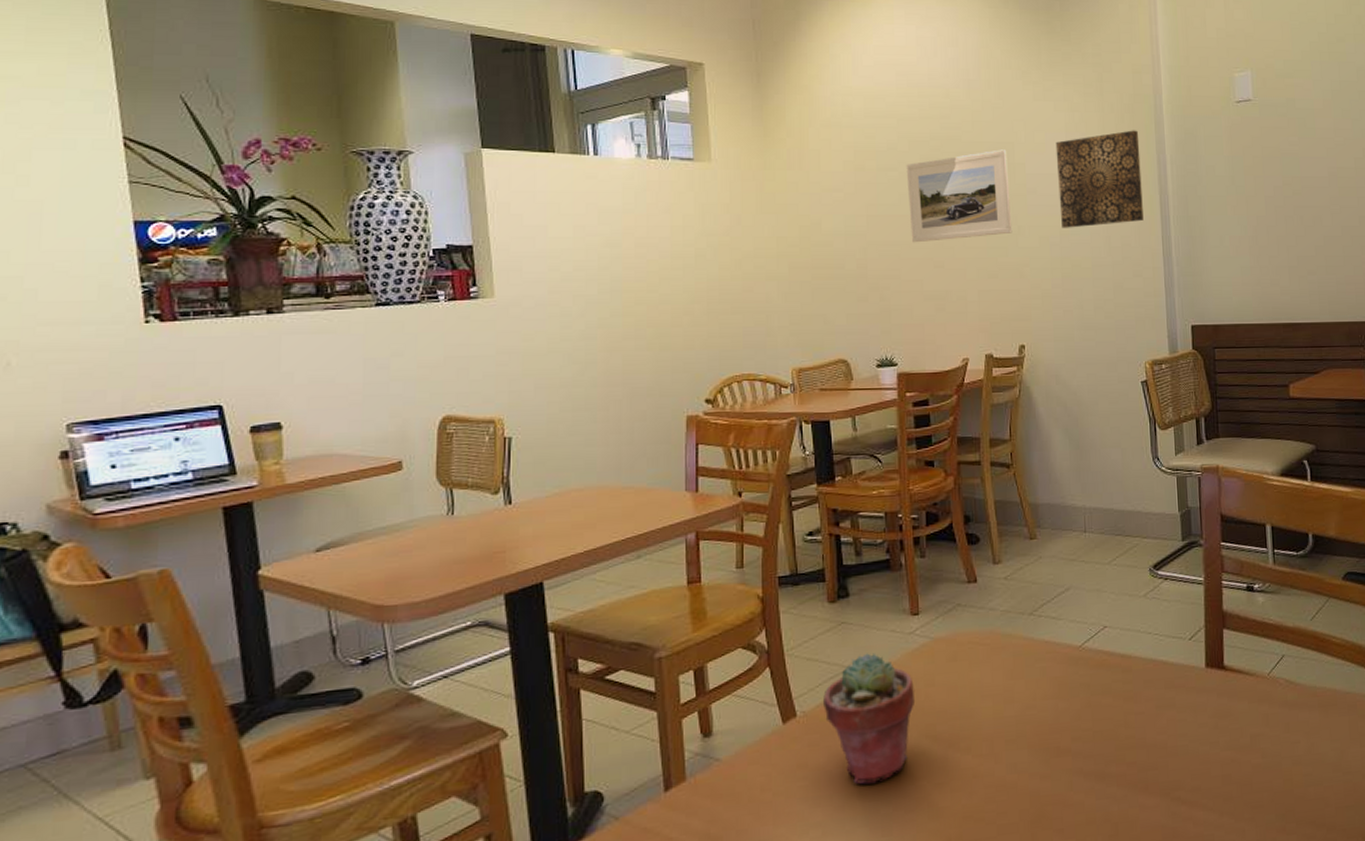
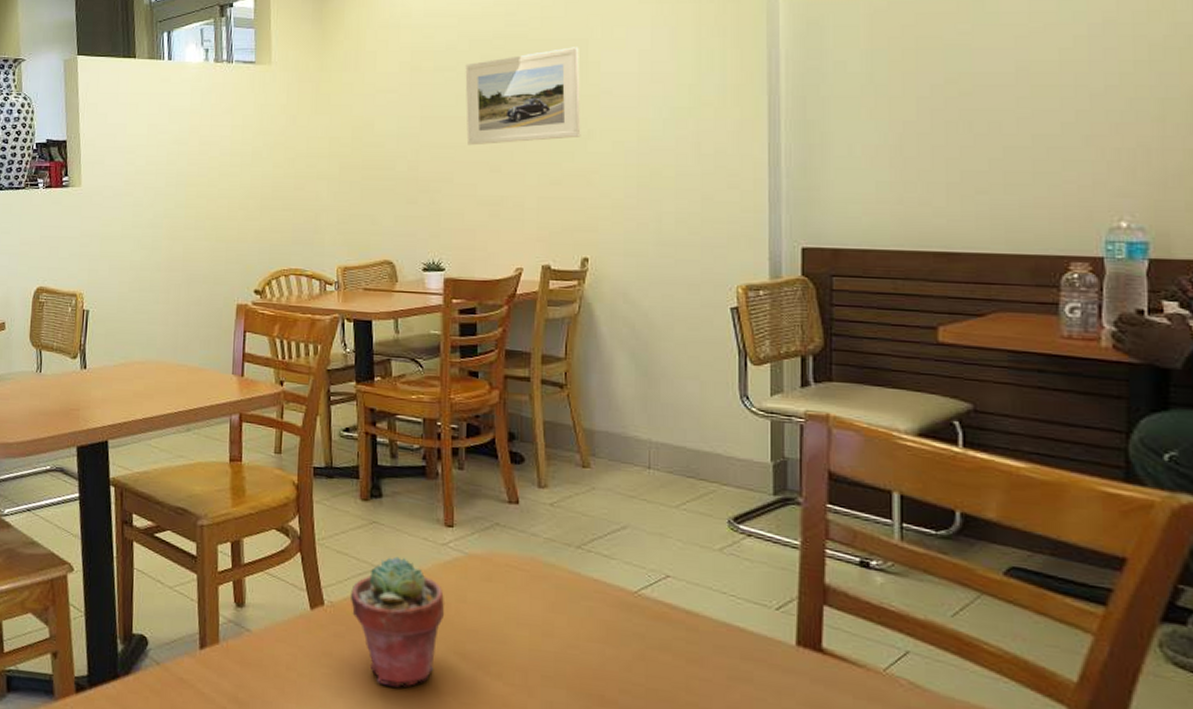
wall art: present [1055,130,1144,228] -> none [638,21,745,132]

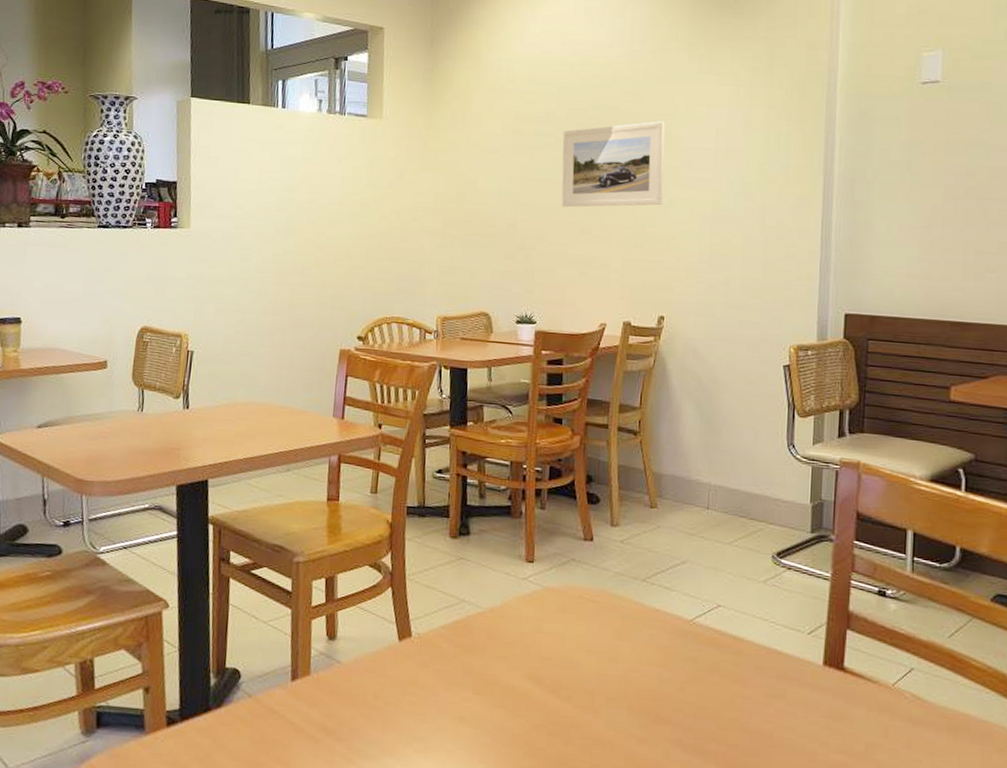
potted succulent: present [351,556,445,688] -> none [437,590,523,712]

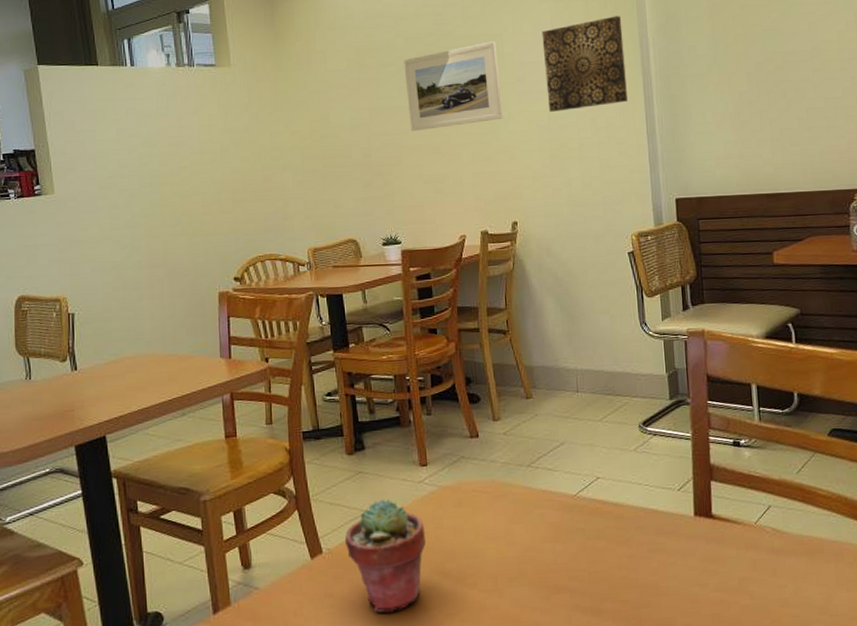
potted succulent: none [437,590,523,712] -> present [345,498,427,613]
wall art: none [714,107,808,204] -> present [542,16,628,112]

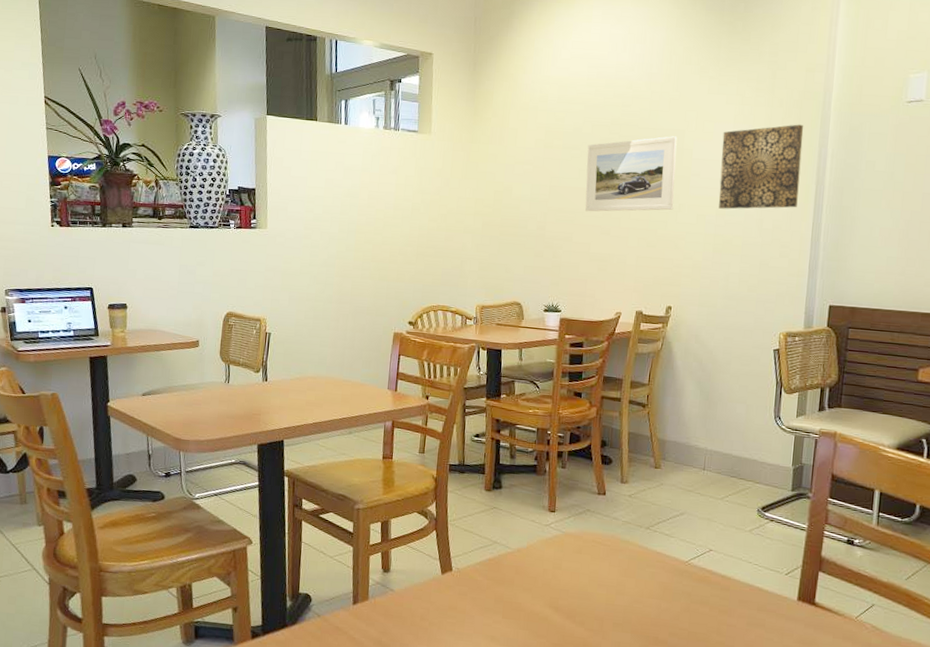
potted succulent: present [345,498,427,613] -> none [473,534,545,633]

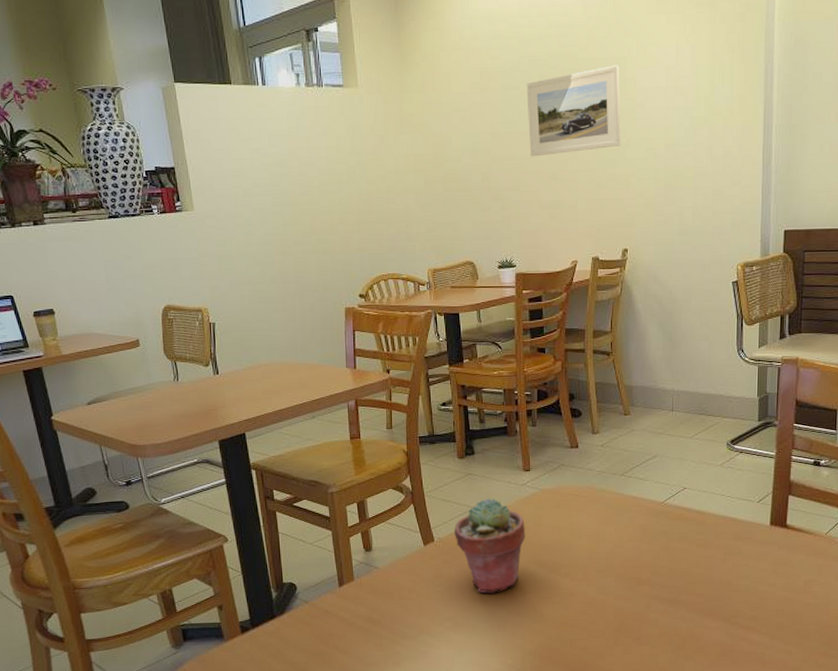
potted succulent: none [473,534,545,633] -> present [454,498,526,594]
wall art: present [719,124,804,210] -> none [666,39,749,140]

